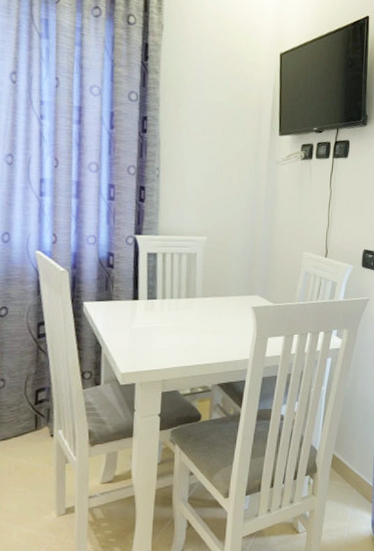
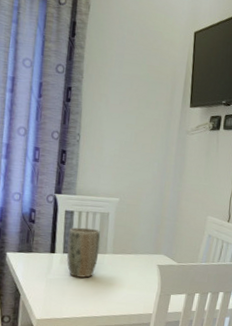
plant pot: none [151,270,188,325] -> present [66,227,101,278]

